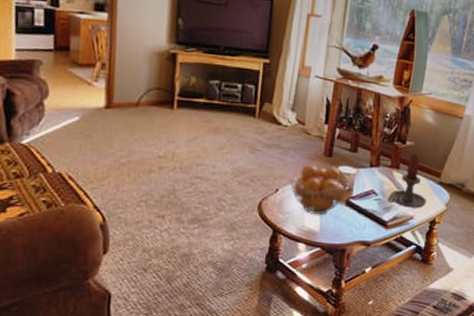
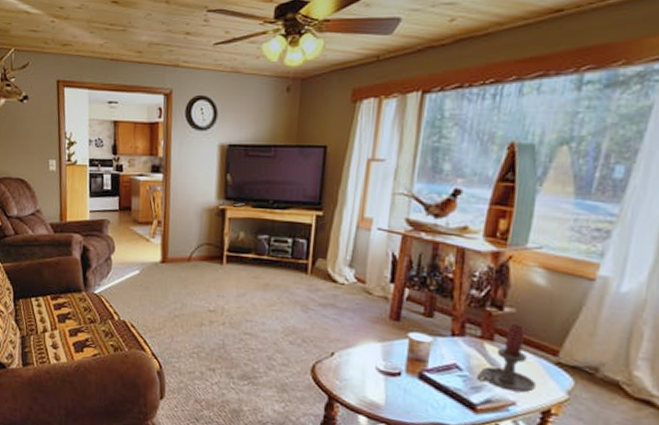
fruit basket: present [289,164,349,216] -> none [347,327,423,387]

